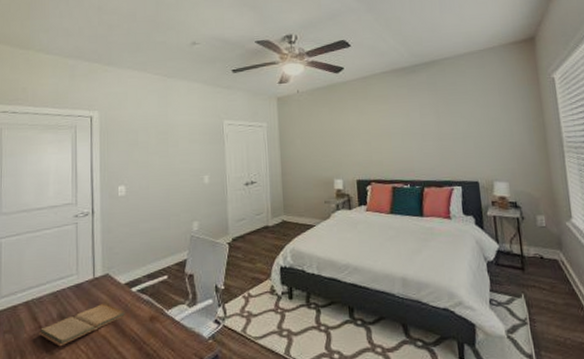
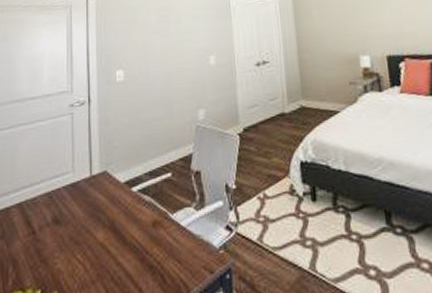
book: present [39,304,125,347] -> none [33,206,125,256]

